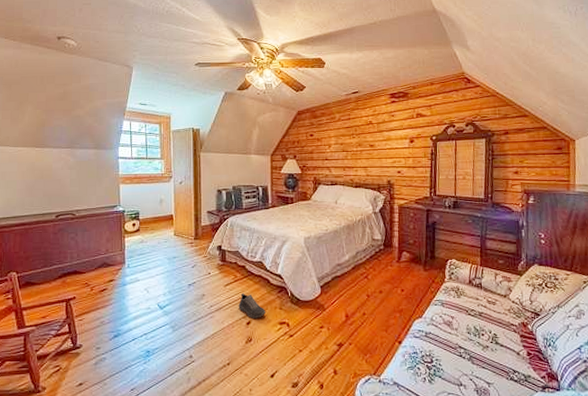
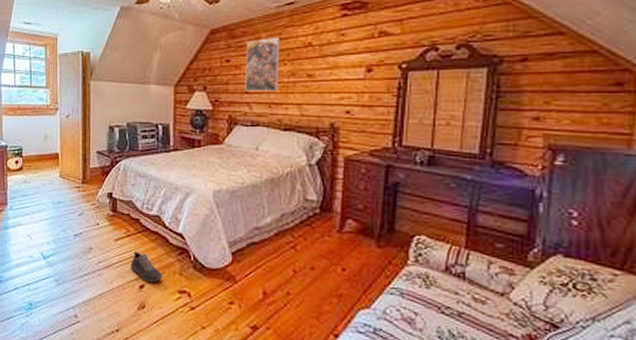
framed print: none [325,117,350,158] -> present [245,37,280,91]

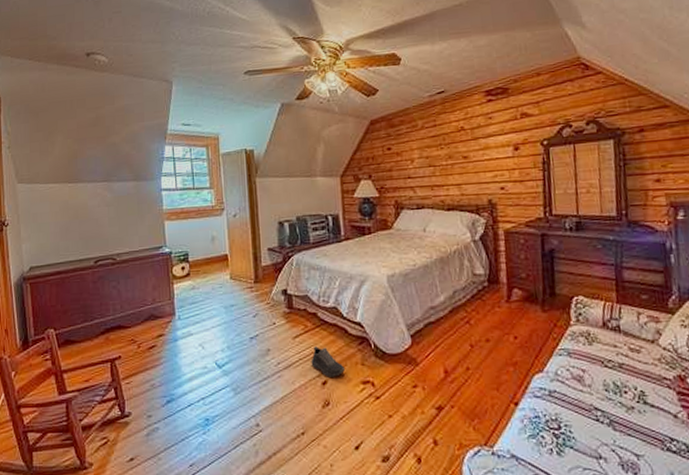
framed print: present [245,37,280,91] -> none [405,124,438,176]

